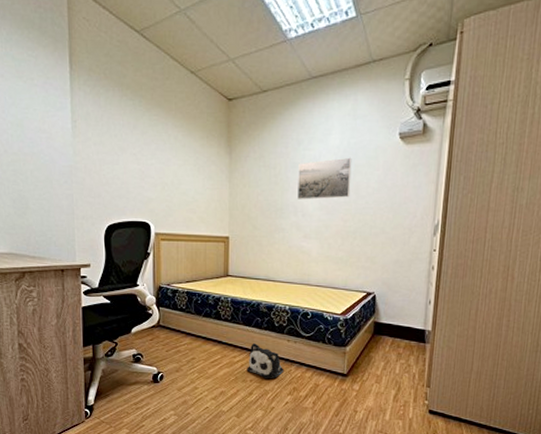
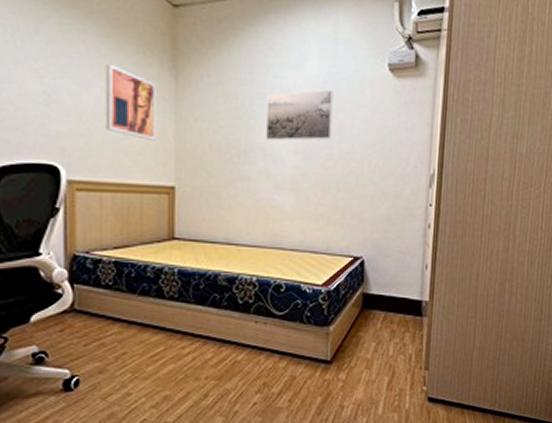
wall art: none [180,146,216,202] -> present [105,63,156,140]
plush toy: present [246,343,284,379] -> none [200,328,251,375]

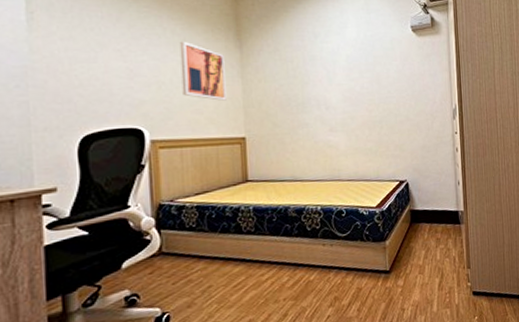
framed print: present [266,89,334,141] -> none [317,49,372,92]

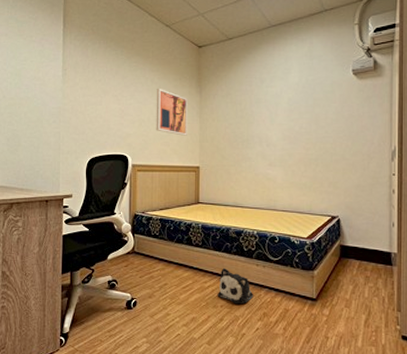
plush toy: none [278,254,322,294] -> present [217,268,254,305]

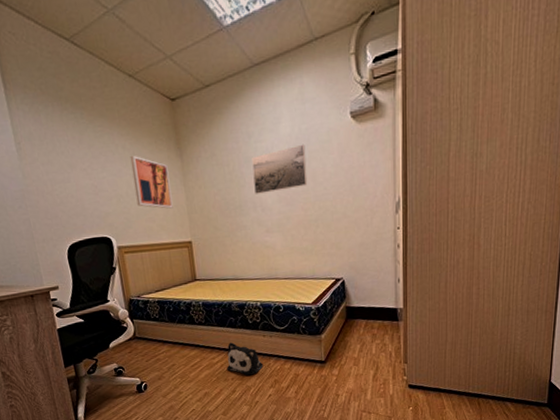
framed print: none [262,92,311,131] -> present [252,144,308,194]

